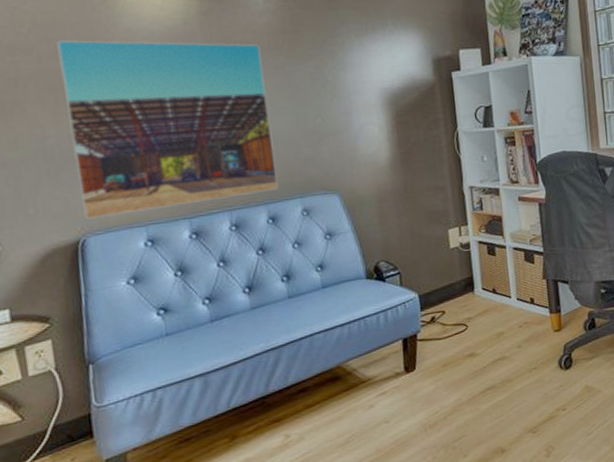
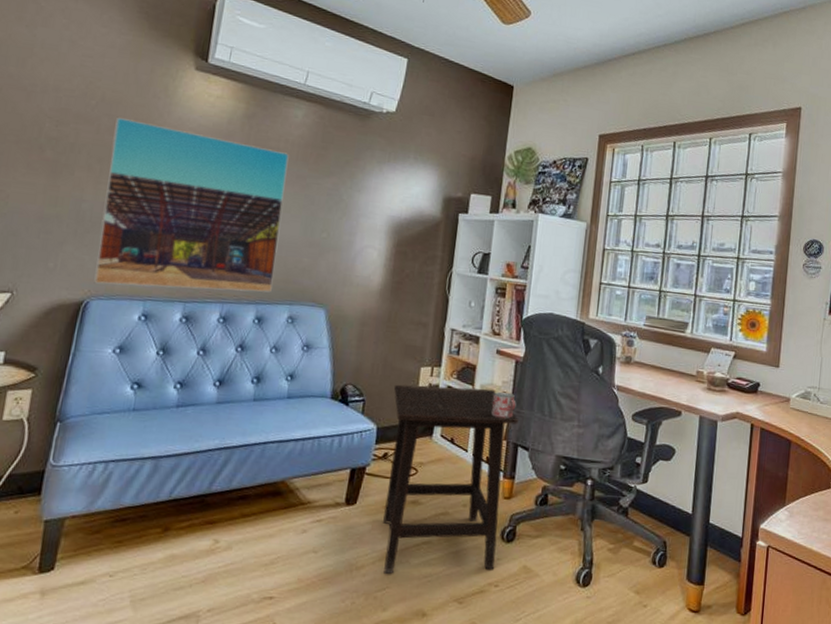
side table: none [427,235,559,425] -> present [383,384,519,574]
mug: none [523,234,548,260] -> present [491,391,517,419]

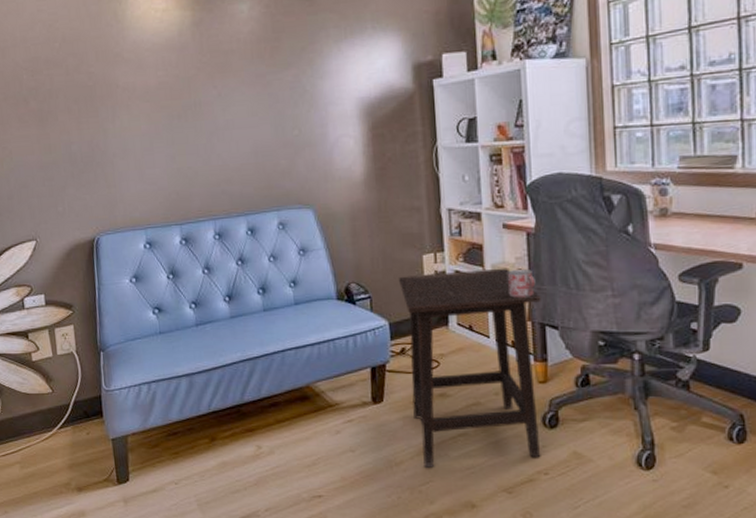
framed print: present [94,116,289,293] -> none [80,53,257,220]

